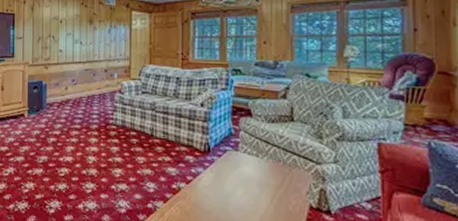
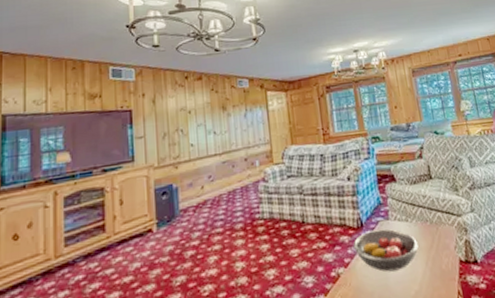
fruit bowl: none [197,157,266,199] -> present [353,228,419,272]

